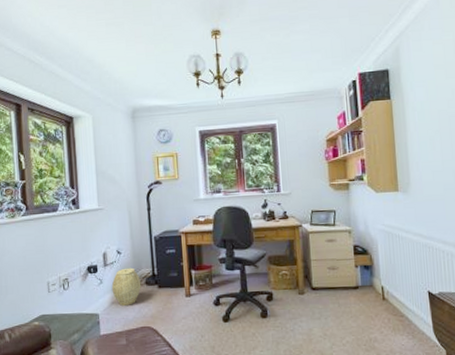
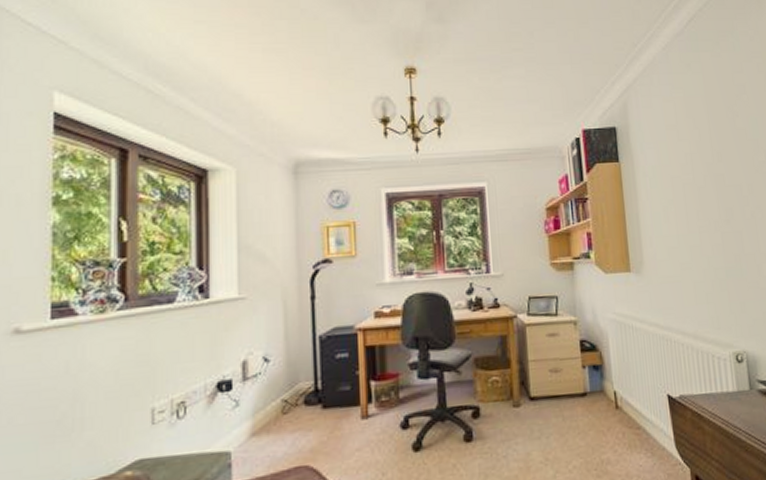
woven basket: present [111,267,141,306] -> none [253,381,298,438]

